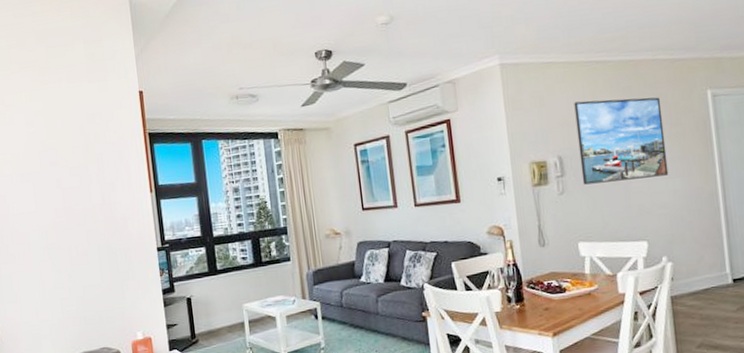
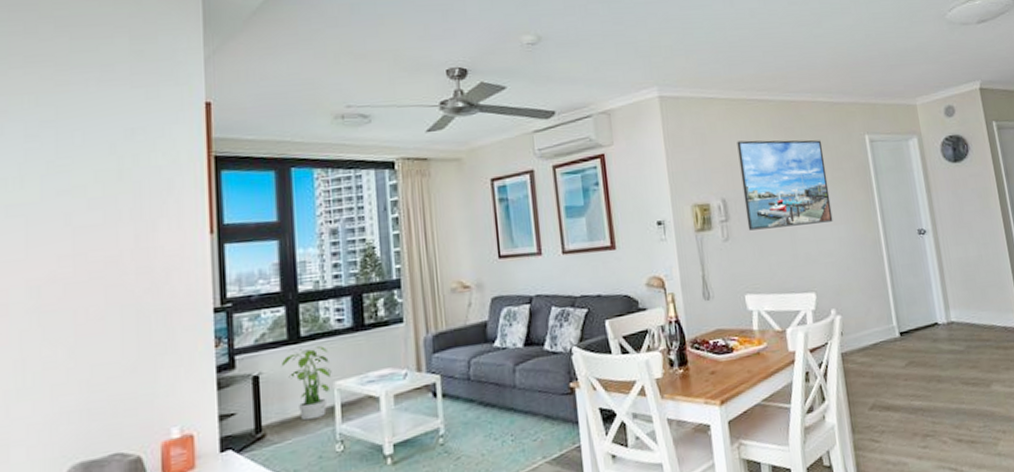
potted plant: none [205,277,241,332] -> present [281,346,332,421]

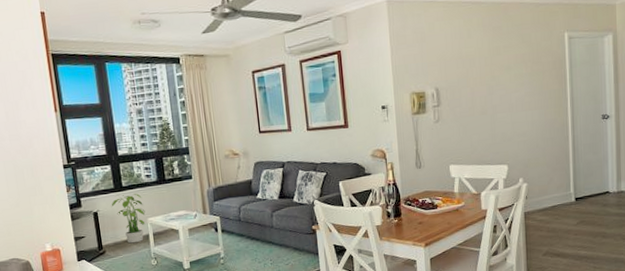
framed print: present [737,139,833,231] -> none [451,37,529,114]

